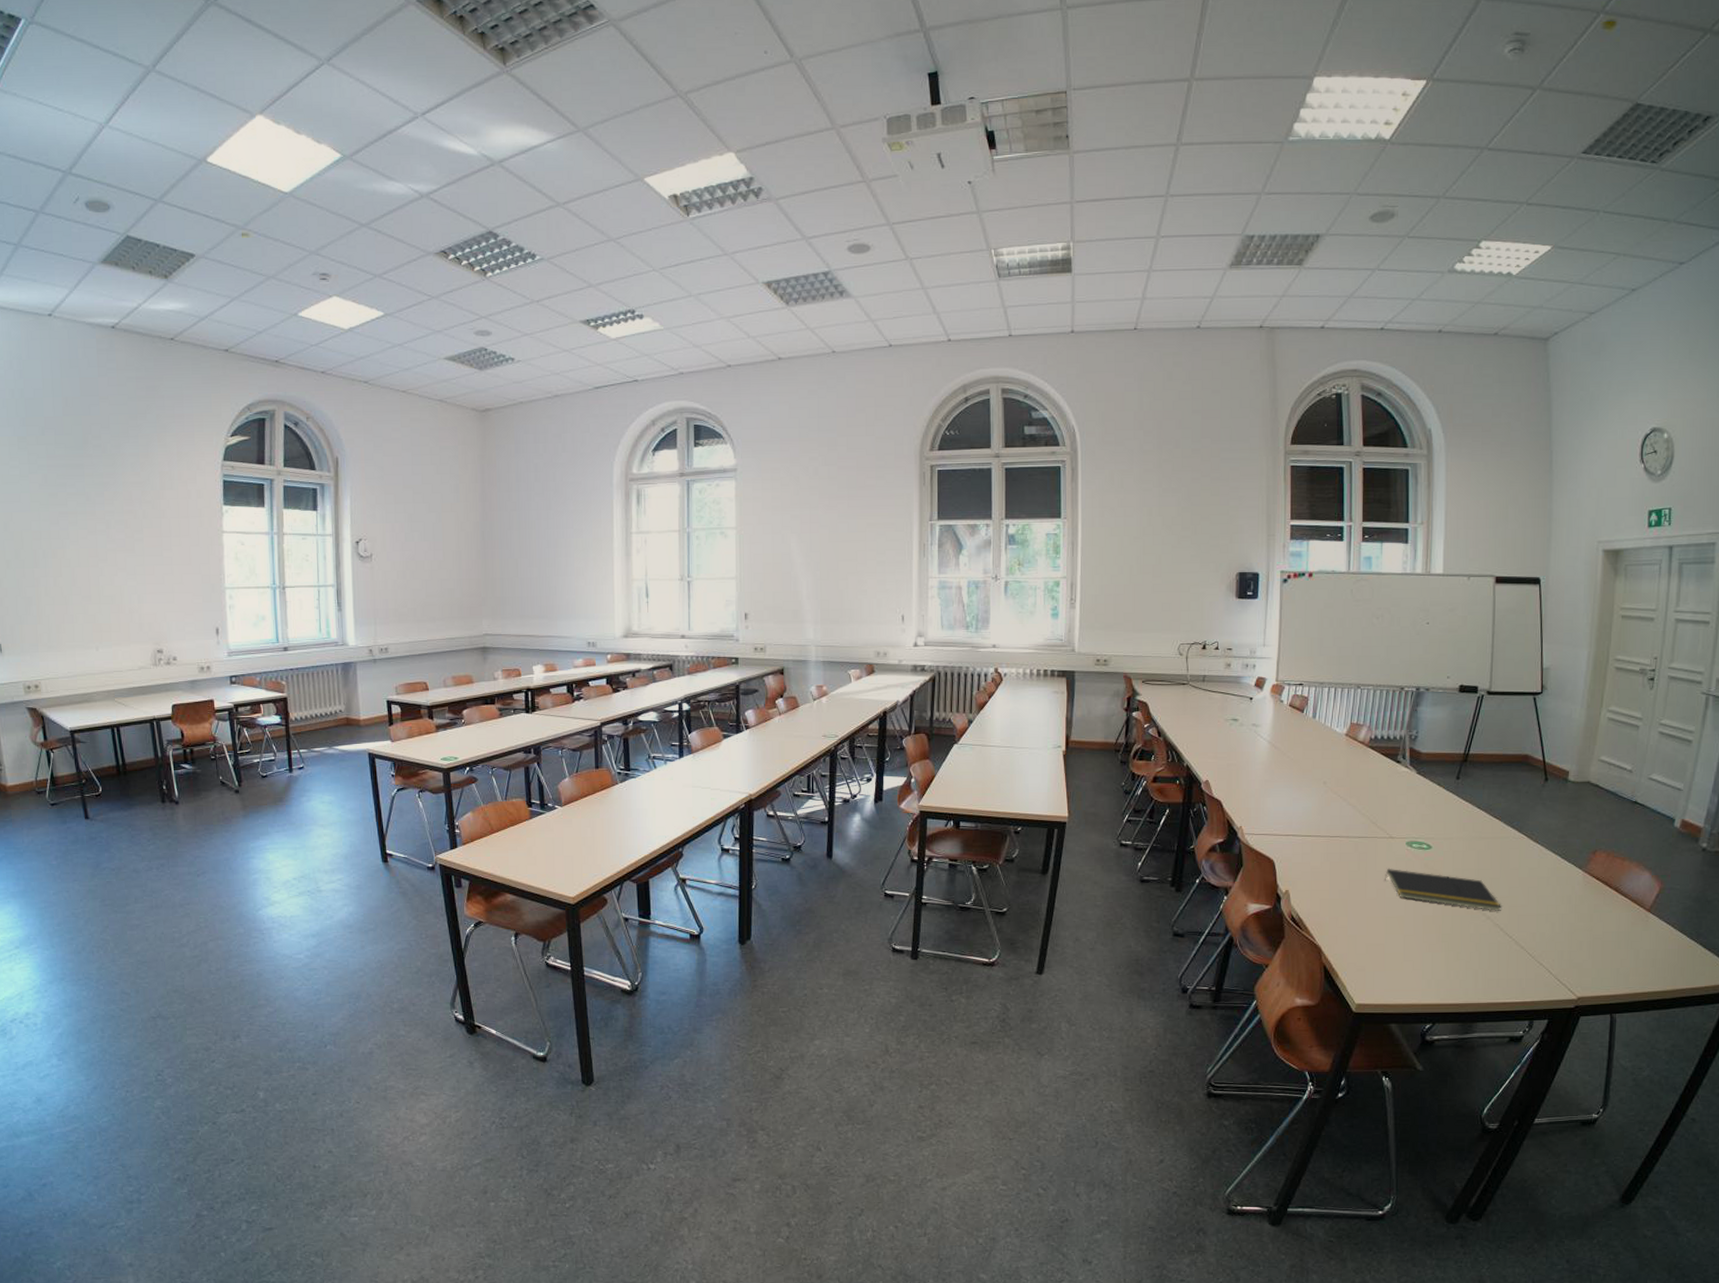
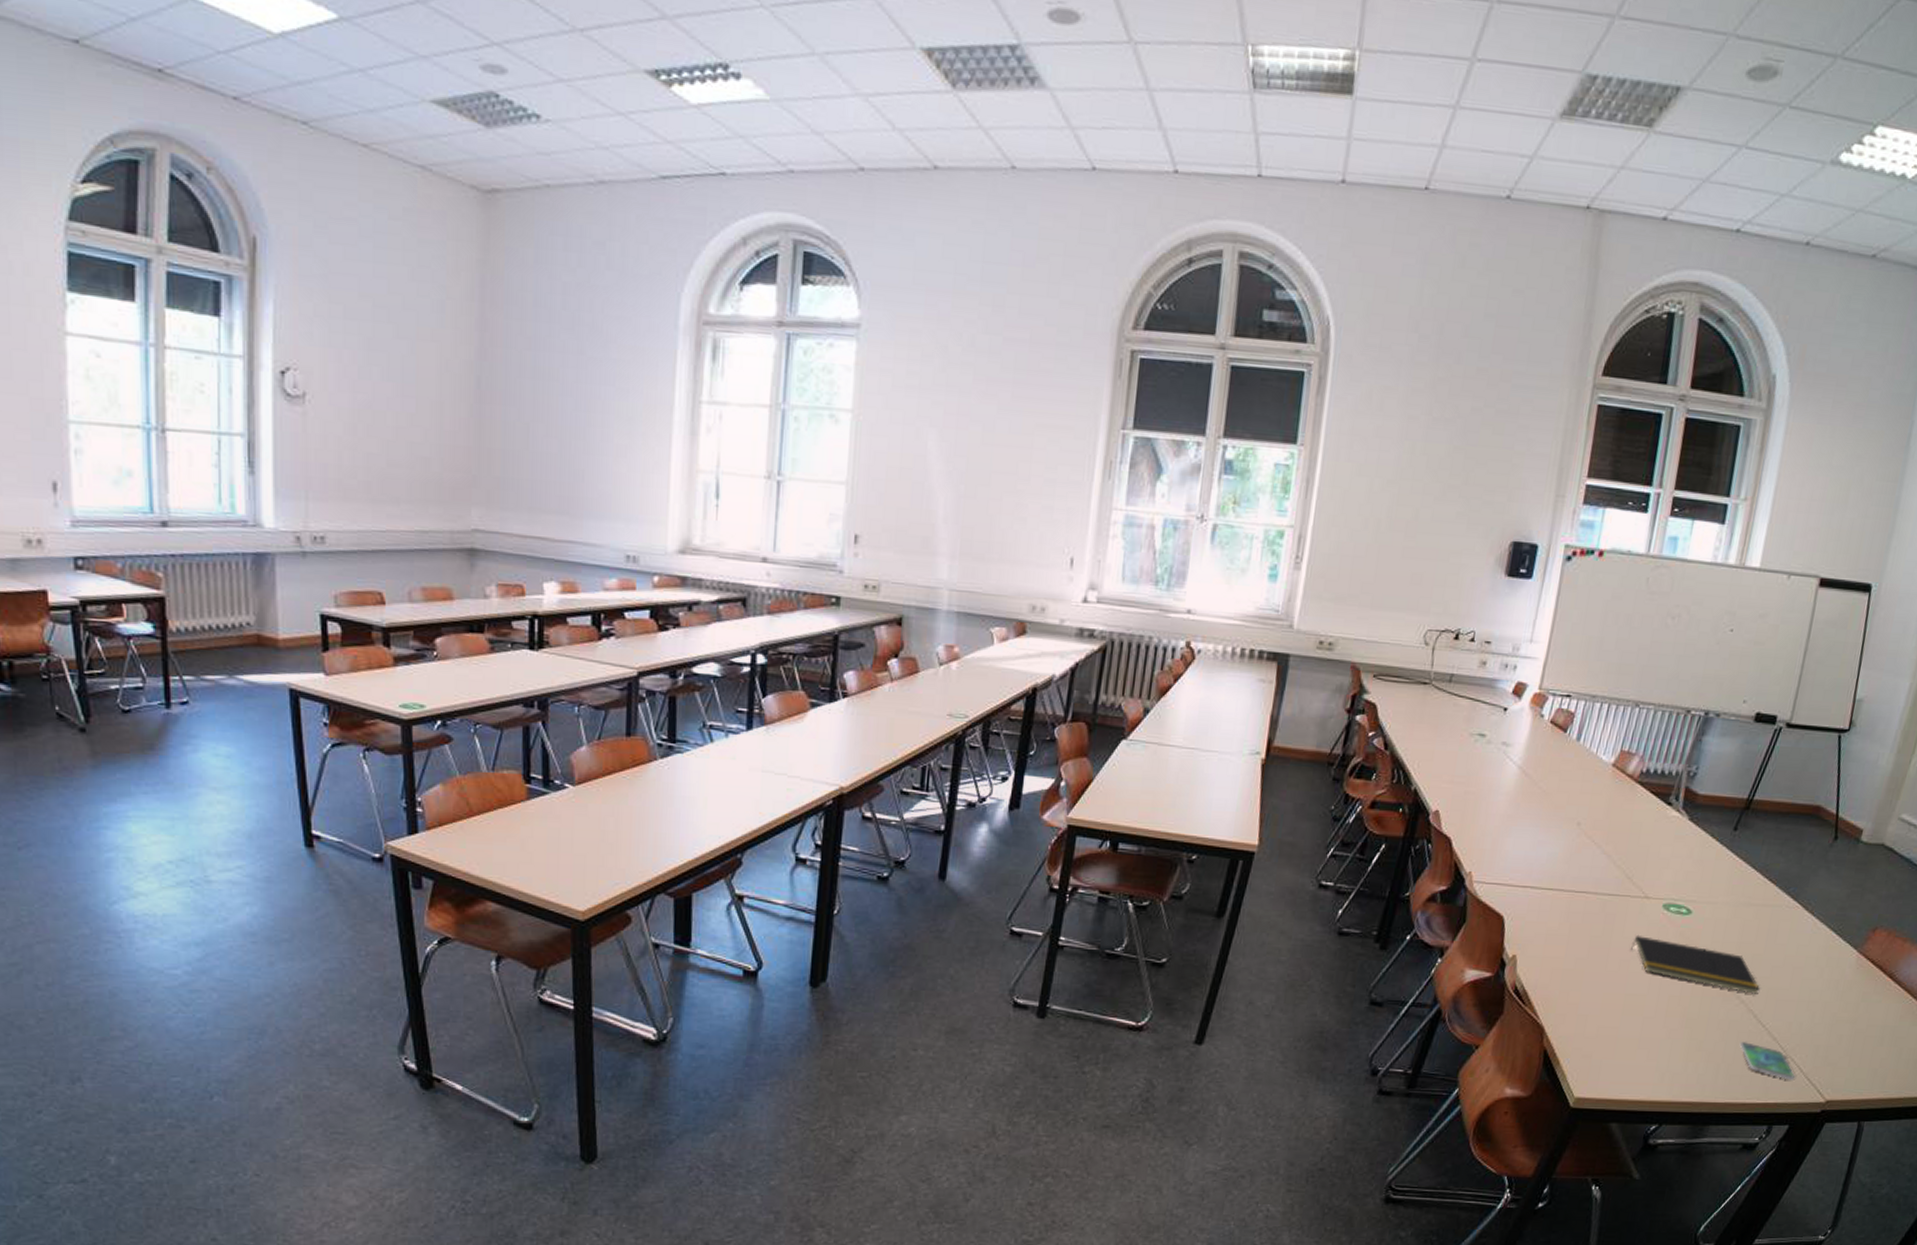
smartphone: none [1492,950,1547,982] -> present [1739,1041,1796,1080]

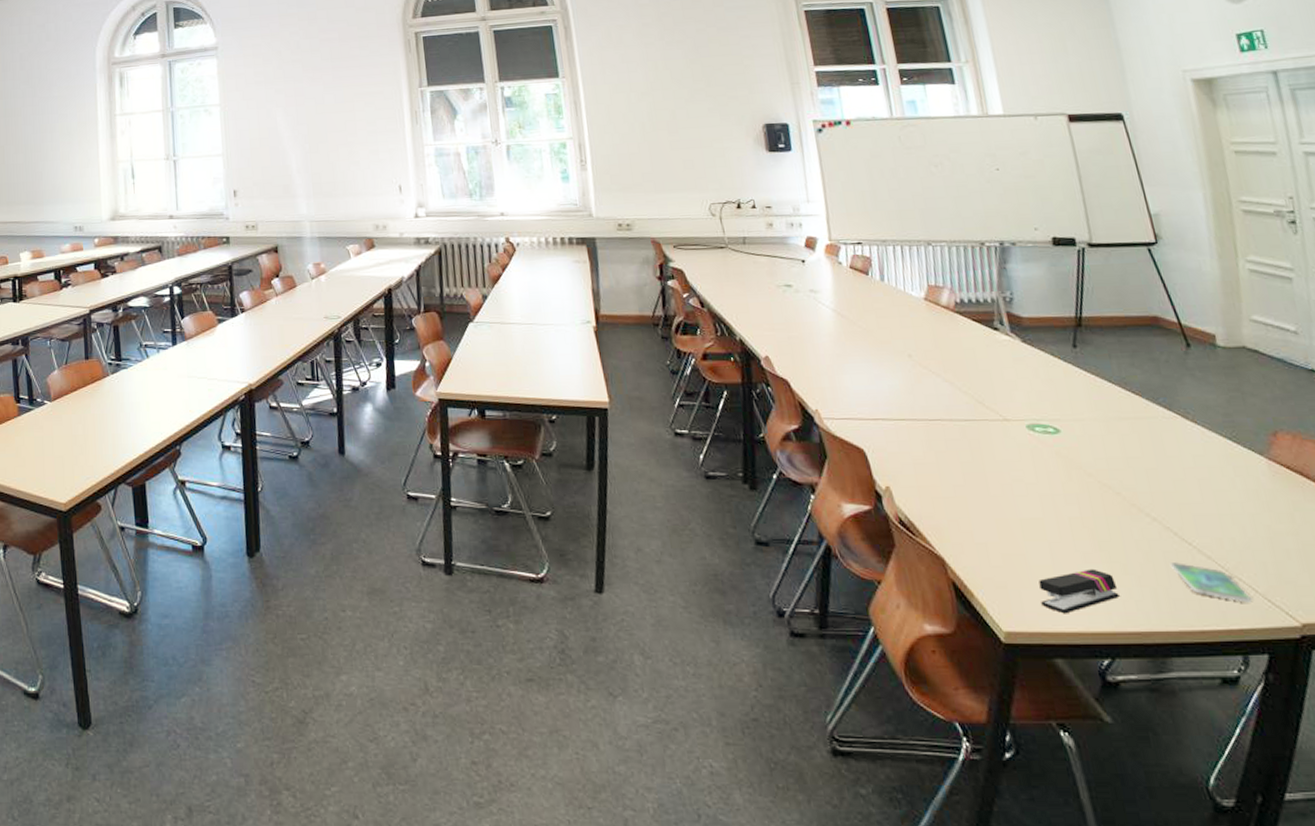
stapler: none [1616,1044,1688,1084] -> present [1038,568,1120,614]
notepad: present [1631,934,1760,994] -> none [1007,457,1169,510]

